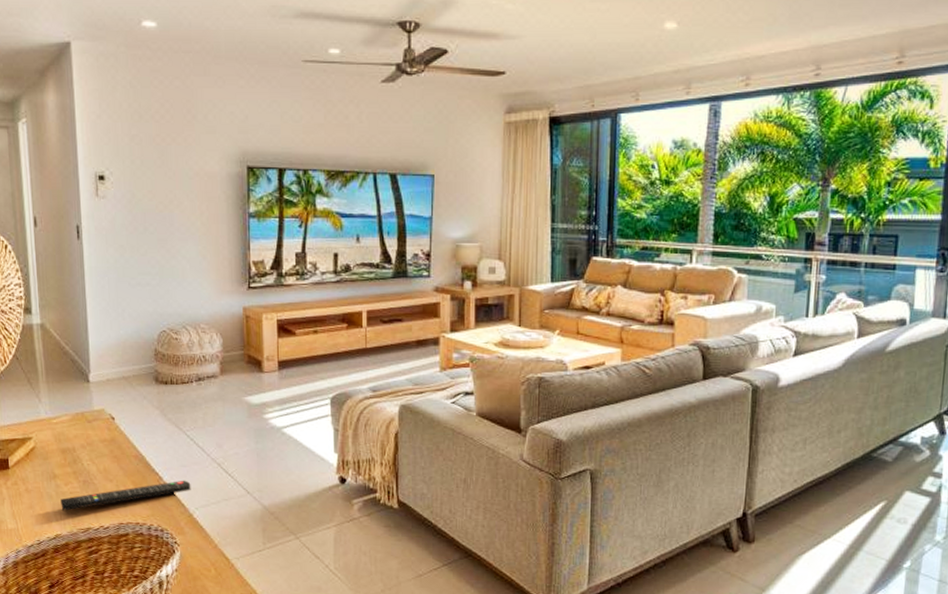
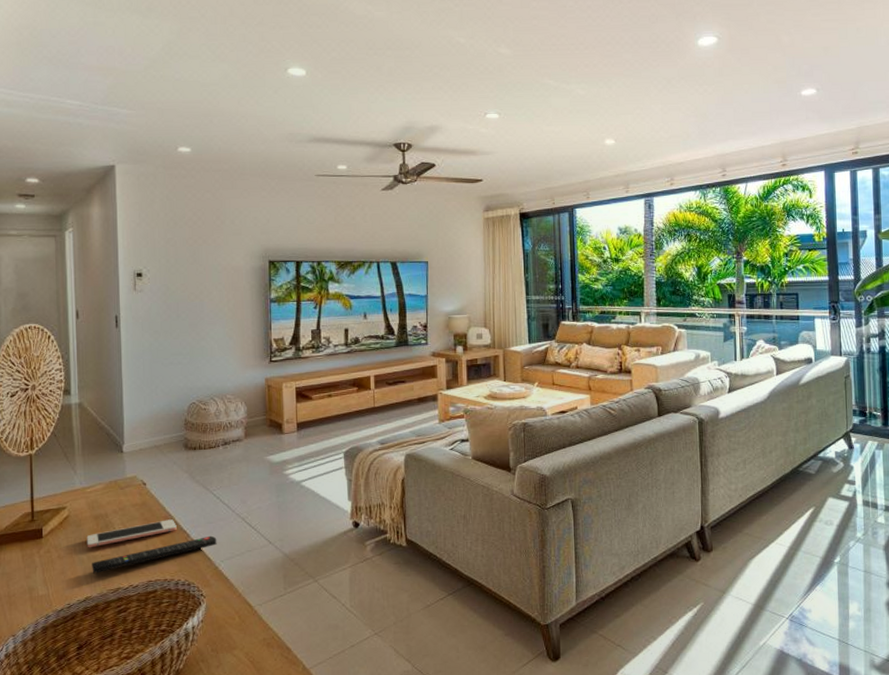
cell phone: none [54,459,148,484] -> present [86,519,177,548]

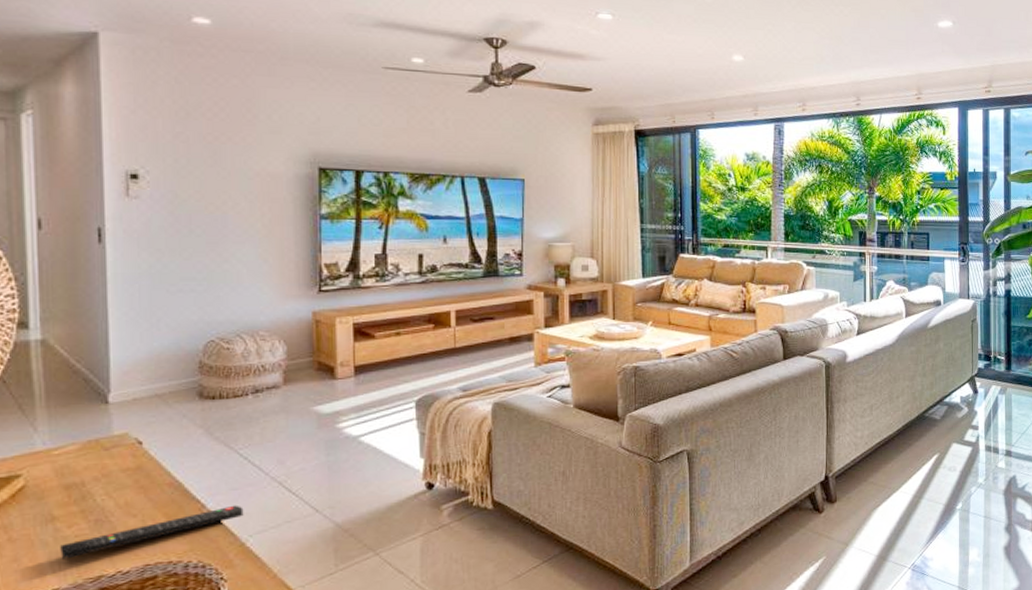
cell phone: present [86,519,177,548] -> none [52,486,187,527]

